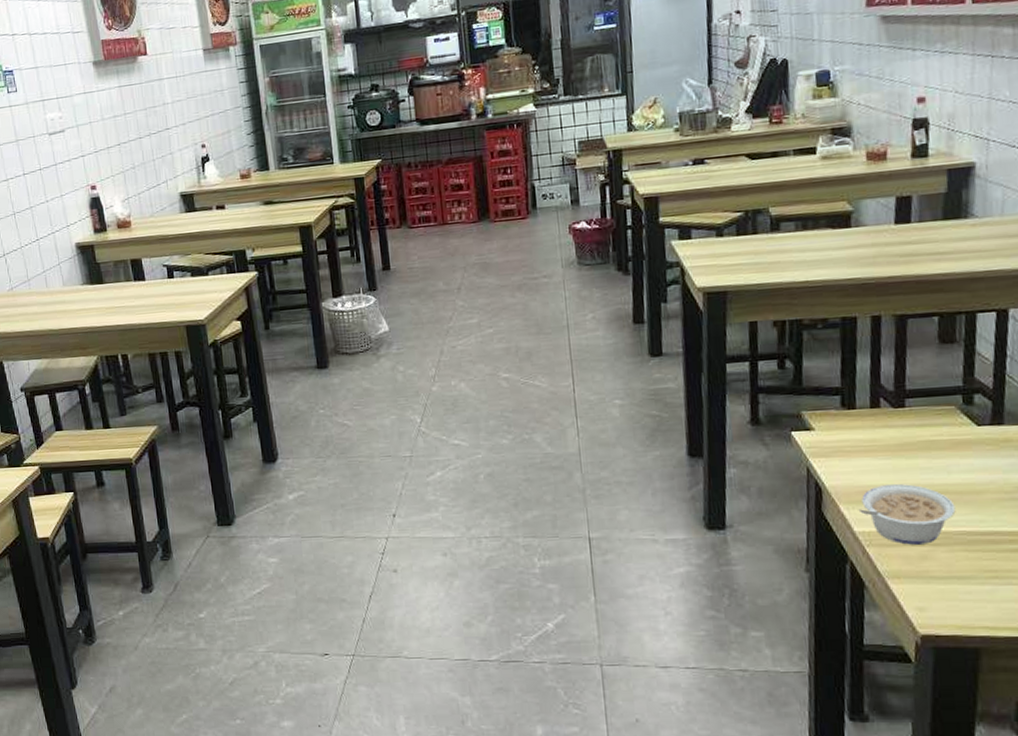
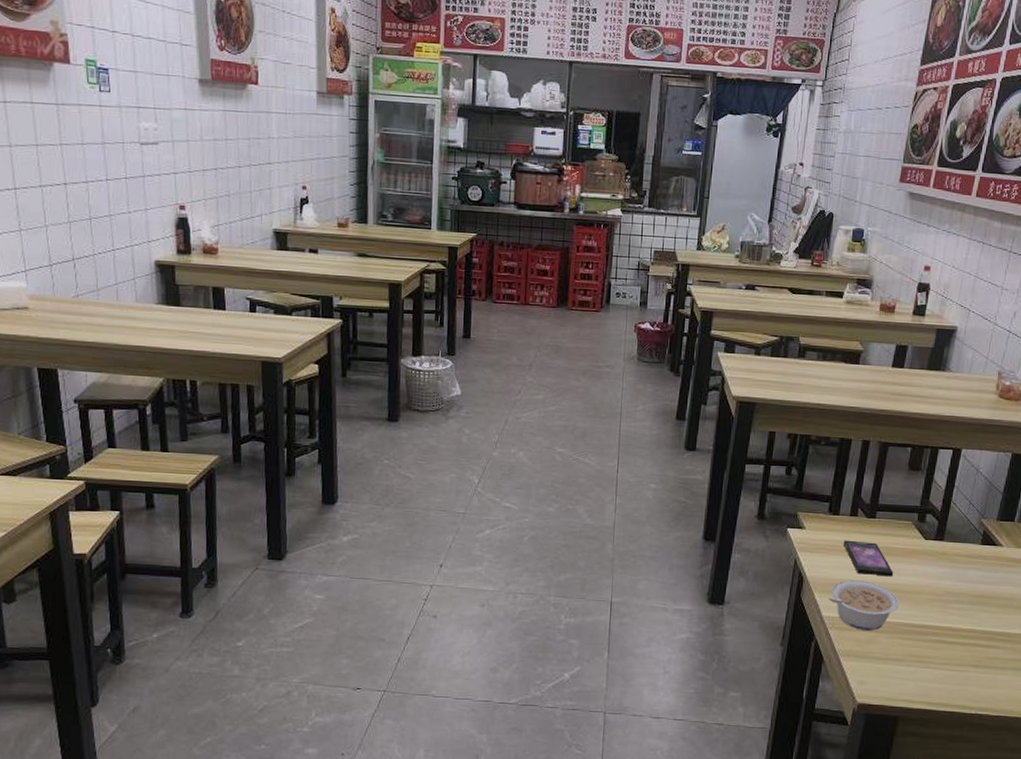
smartphone: none [866,437,942,477] -> present [843,540,894,577]

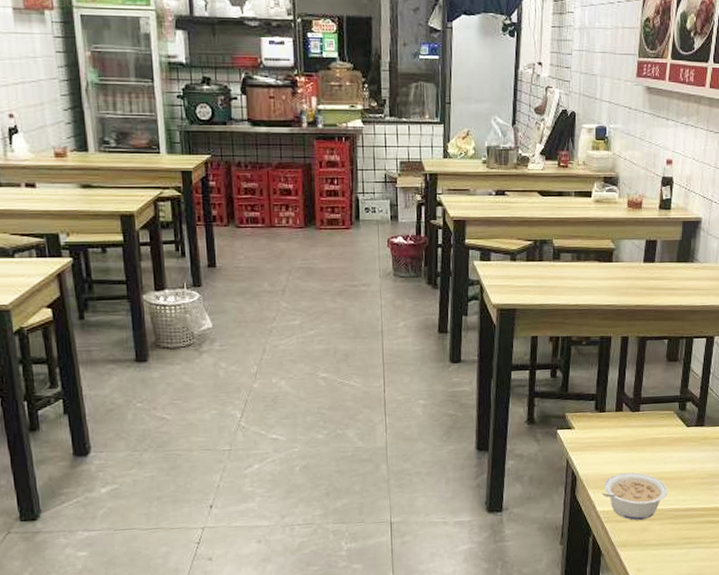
smartphone: present [843,540,894,577] -> none [611,435,661,467]

